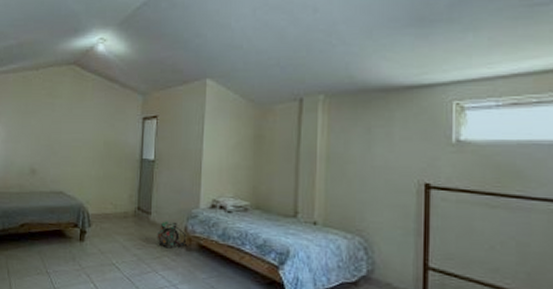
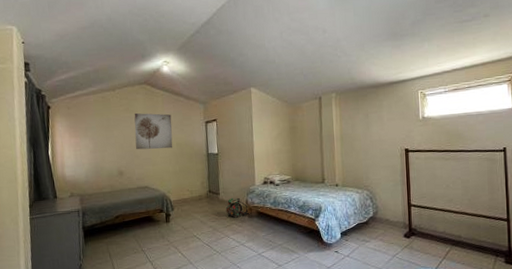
wall art: none [55,99,102,147] -> present [134,112,173,150]

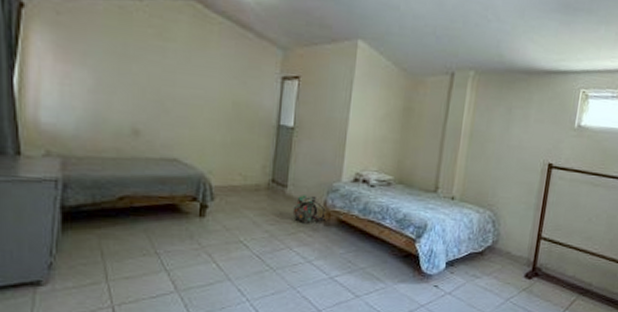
wall art: present [134,112,173,150] -> none [166,42,231,108]

